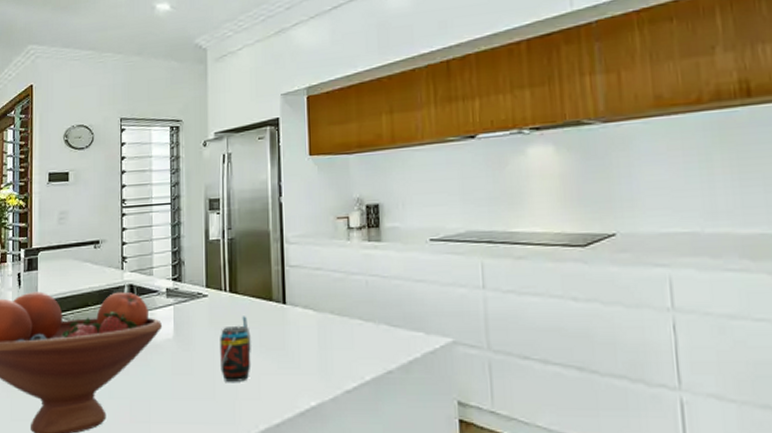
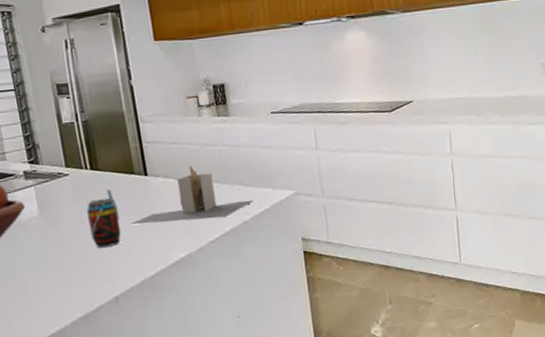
utensil holder: none [261,296,401,363] -> present [130,166,253,225]

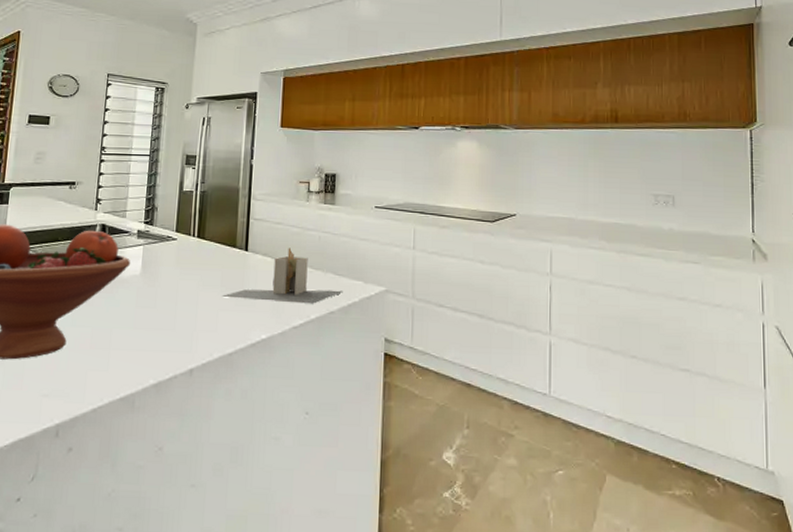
beverage can: present [86,189,122,248] -> none [182,259,213,316]

